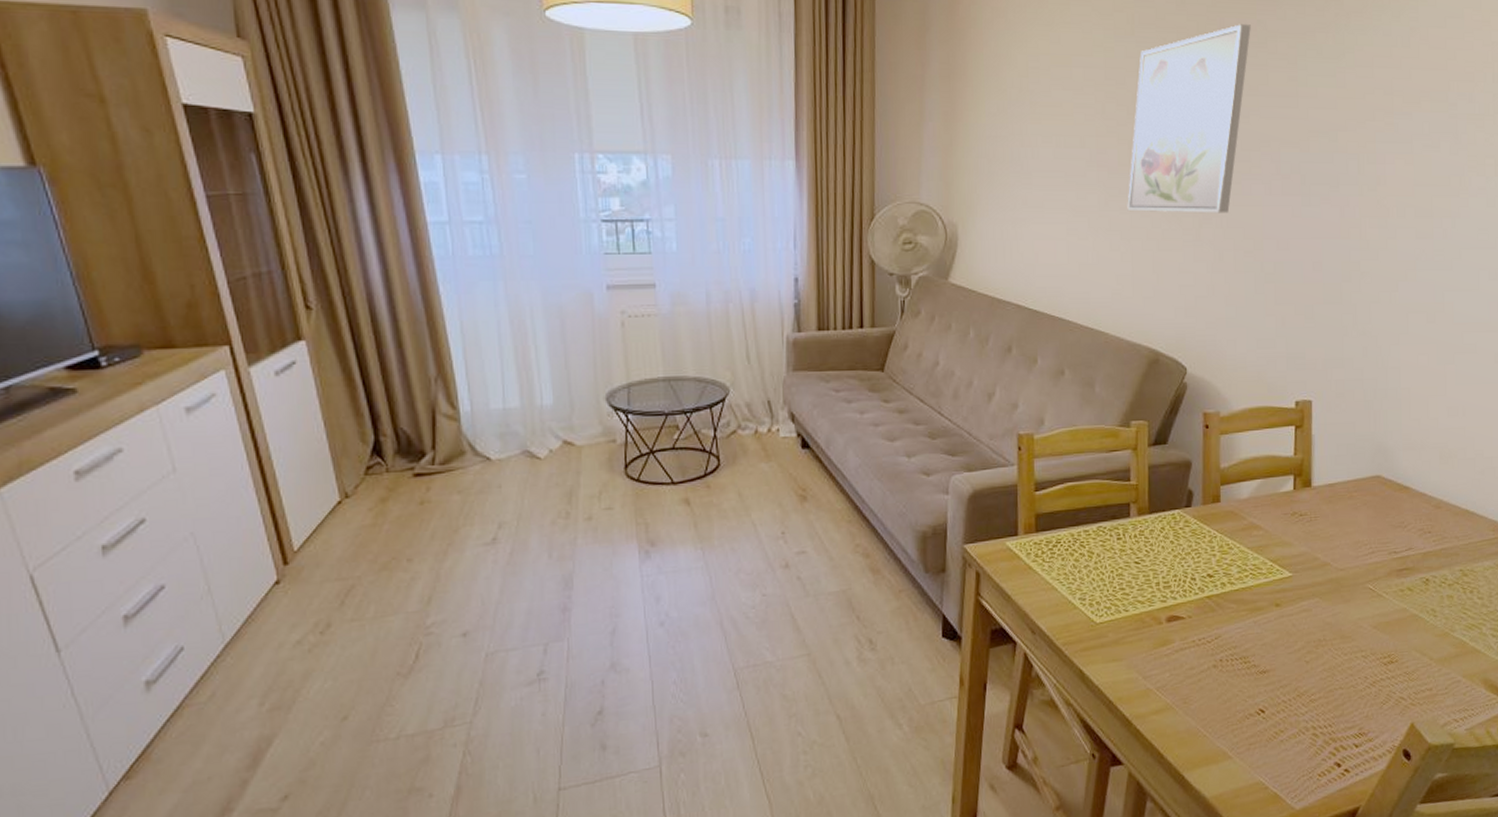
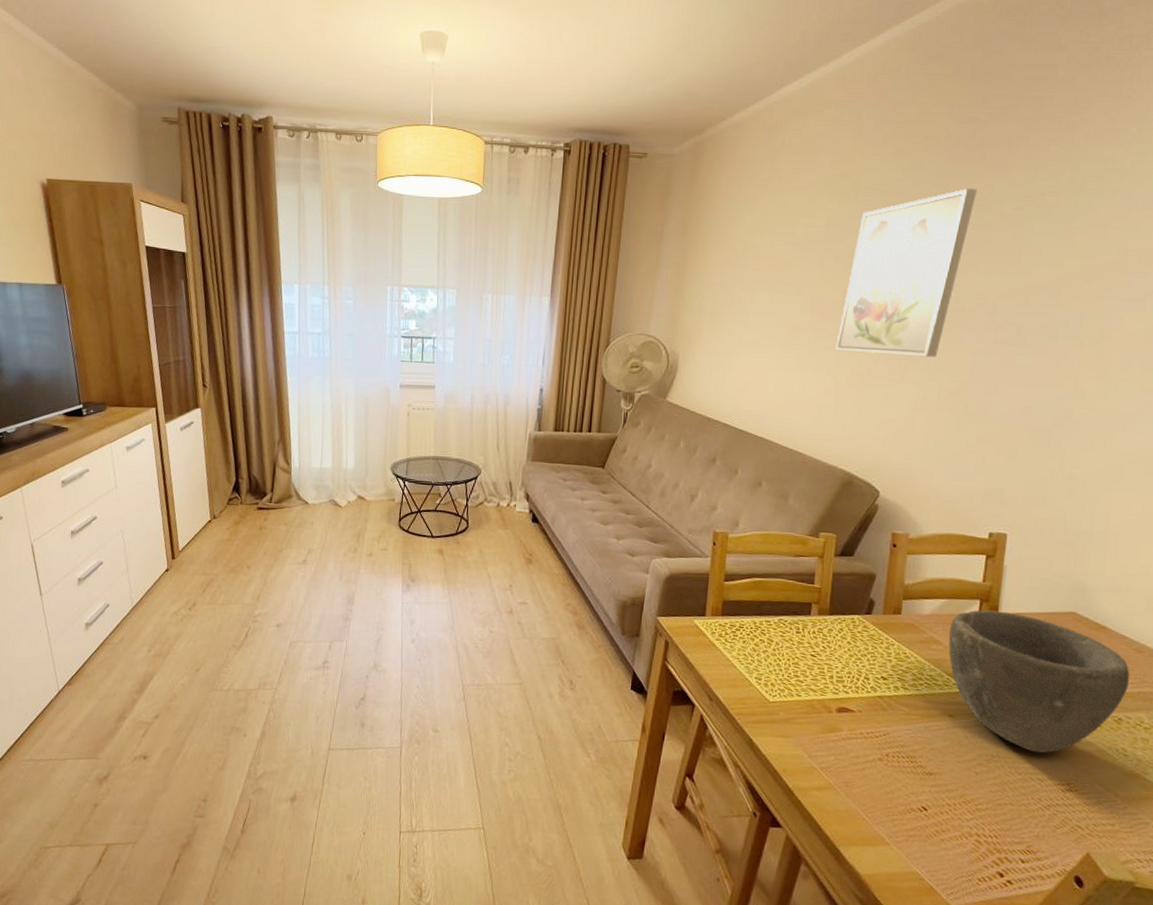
bowl: none [1267,484,1432,630] -> present [948,610,1130,753]

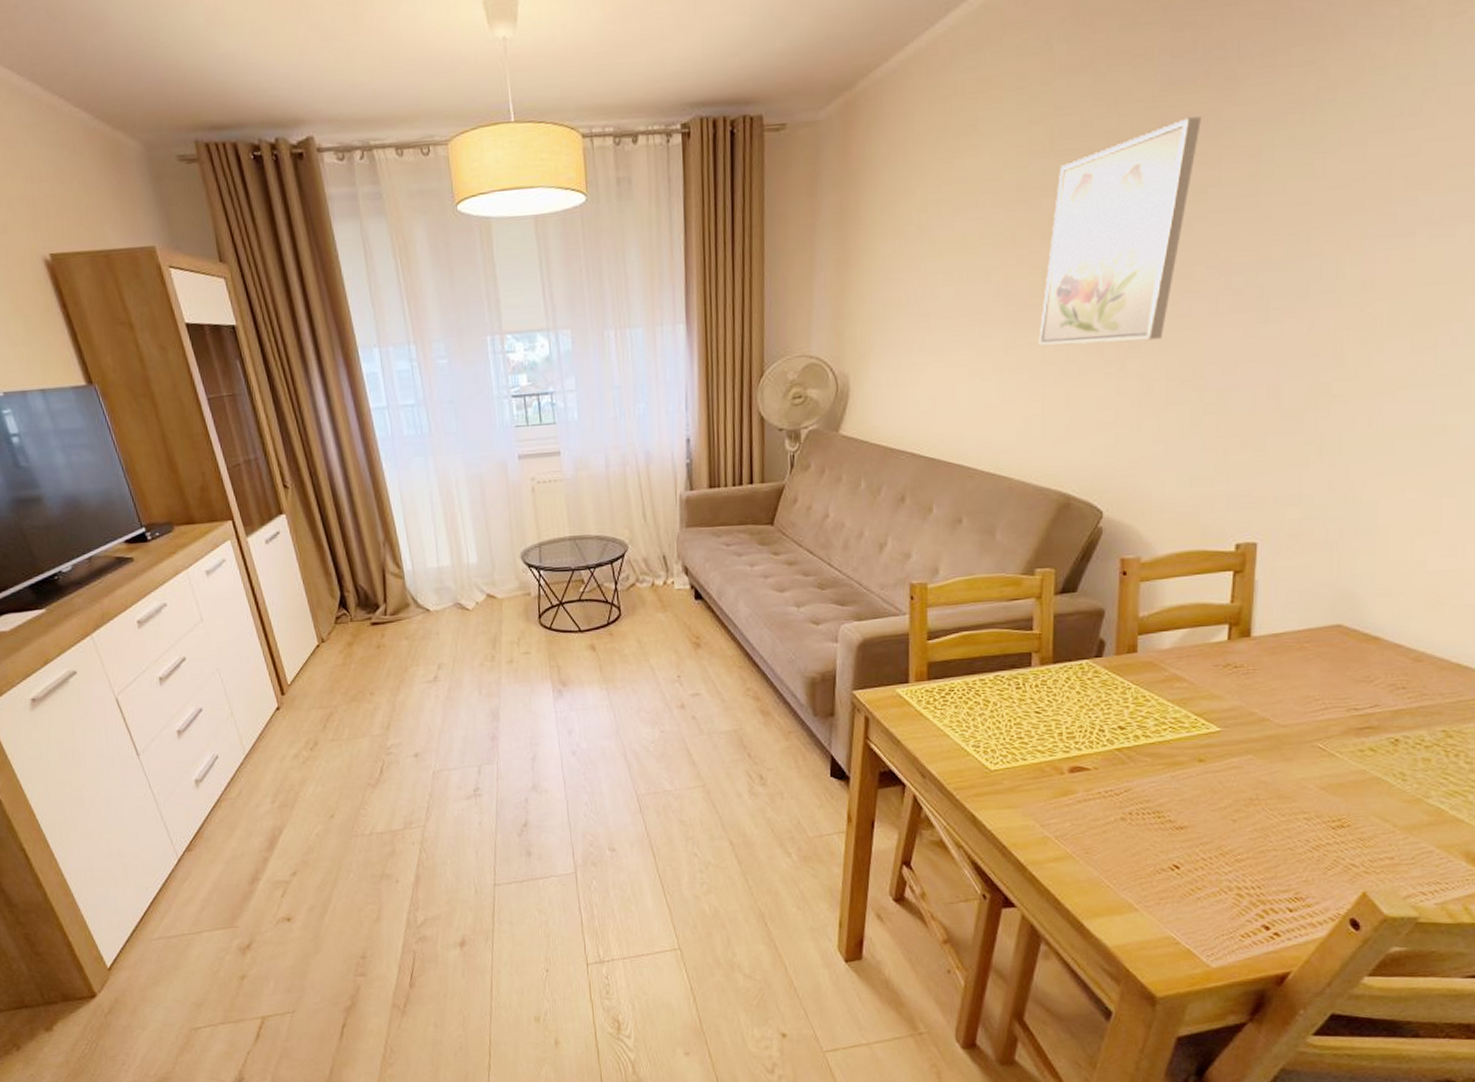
bowl: present [948,610,1130,753] -> none [1193,634,1408,790]

